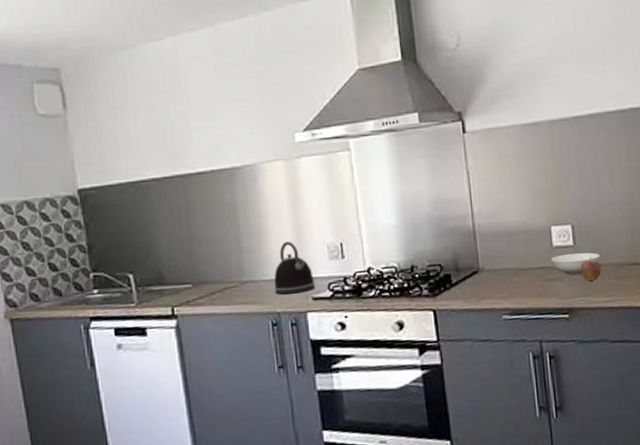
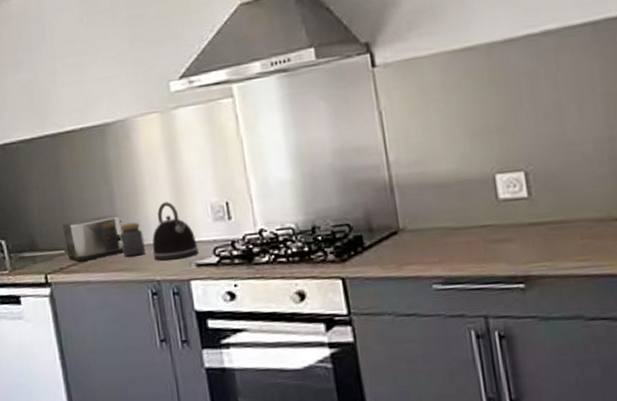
toaster: none [191,251,248,296] -> present [63,214,124,262]
jar: none [245,259,267,292] -> present [120,222,145,258]
bowl: present [550,252,601,276] -> none [496,205,569,235]
fruit: present [580,257,601,281] -> none [538,211,570,242]

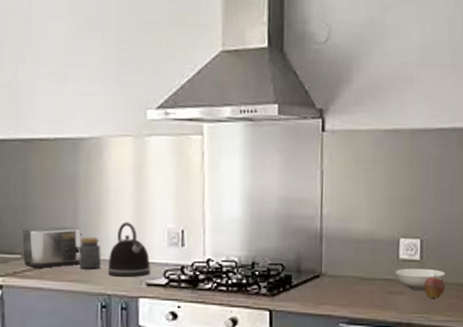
bowl: none [496,205,569,235] -> present [395,268,446,291]
fruit: none [538,211,570,242] -> present [423,274,445,298]

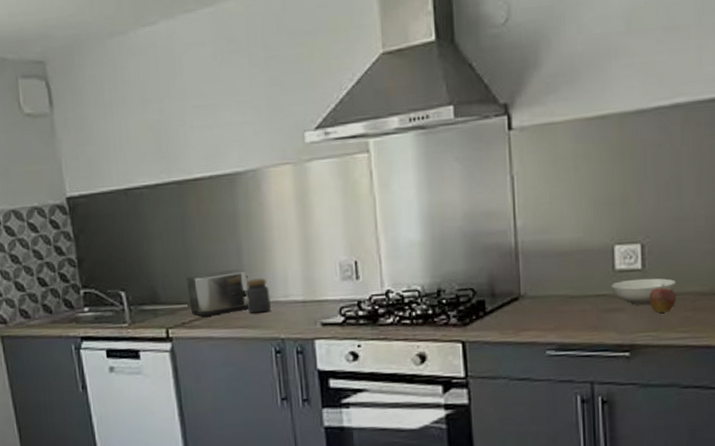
kettle: present [107,222,151,277] -> none [278,258,325,319]

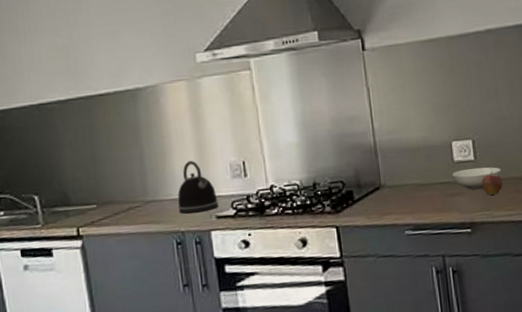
toaster: present [186,269,249,318] -> none [95,171,152,216]
jar: present [246,278,271,315] -> none [149,179,171,211]
kettle: none [278,258,325,319] -> present [178,160,219,214]

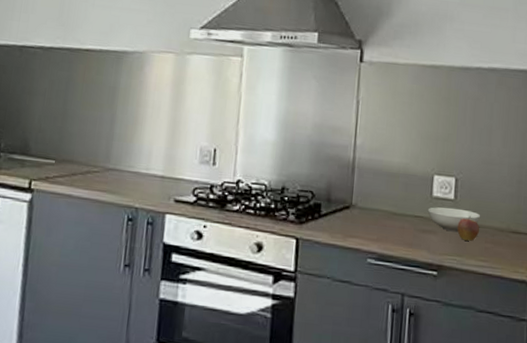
kettle: present [178,160,219,214] -> none [137,136,181,192]

